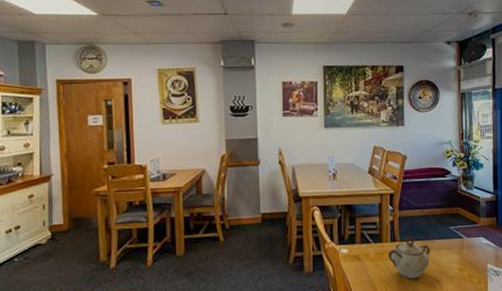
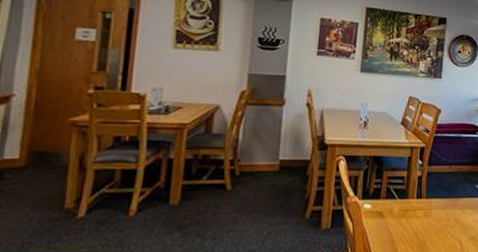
sugar bowl: present [389,236,430,279] -> none [413,193,455,239]

